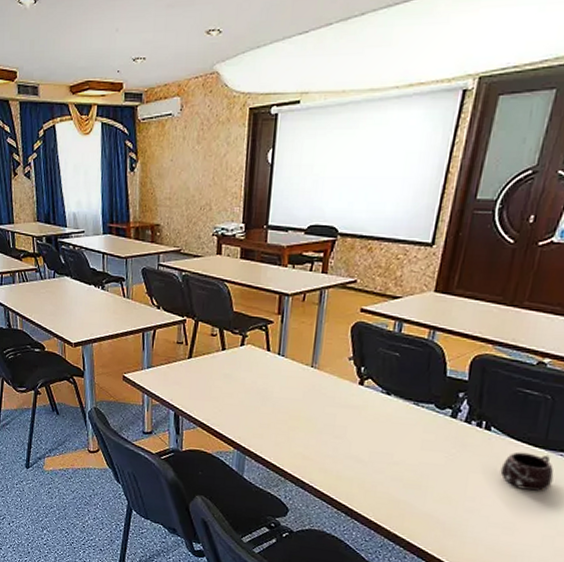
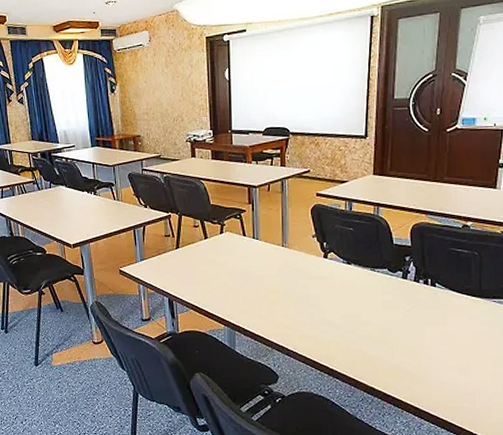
mug: present [500,451,554,491] -> none [449,302,492,334]

